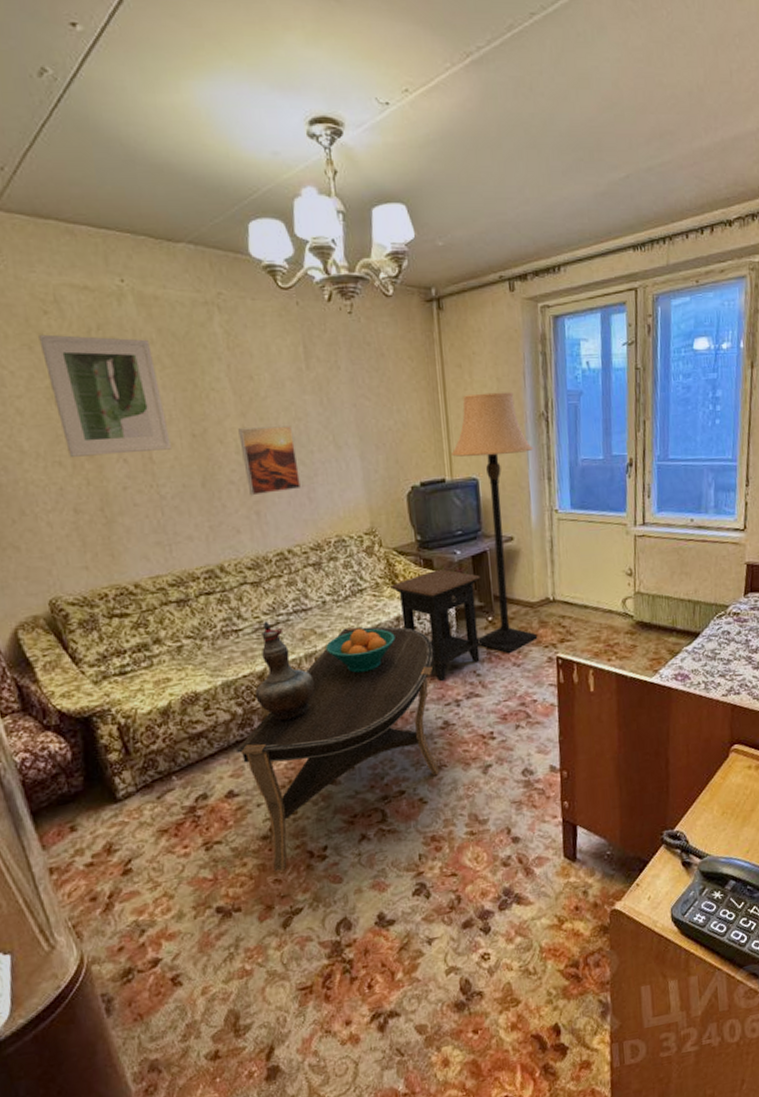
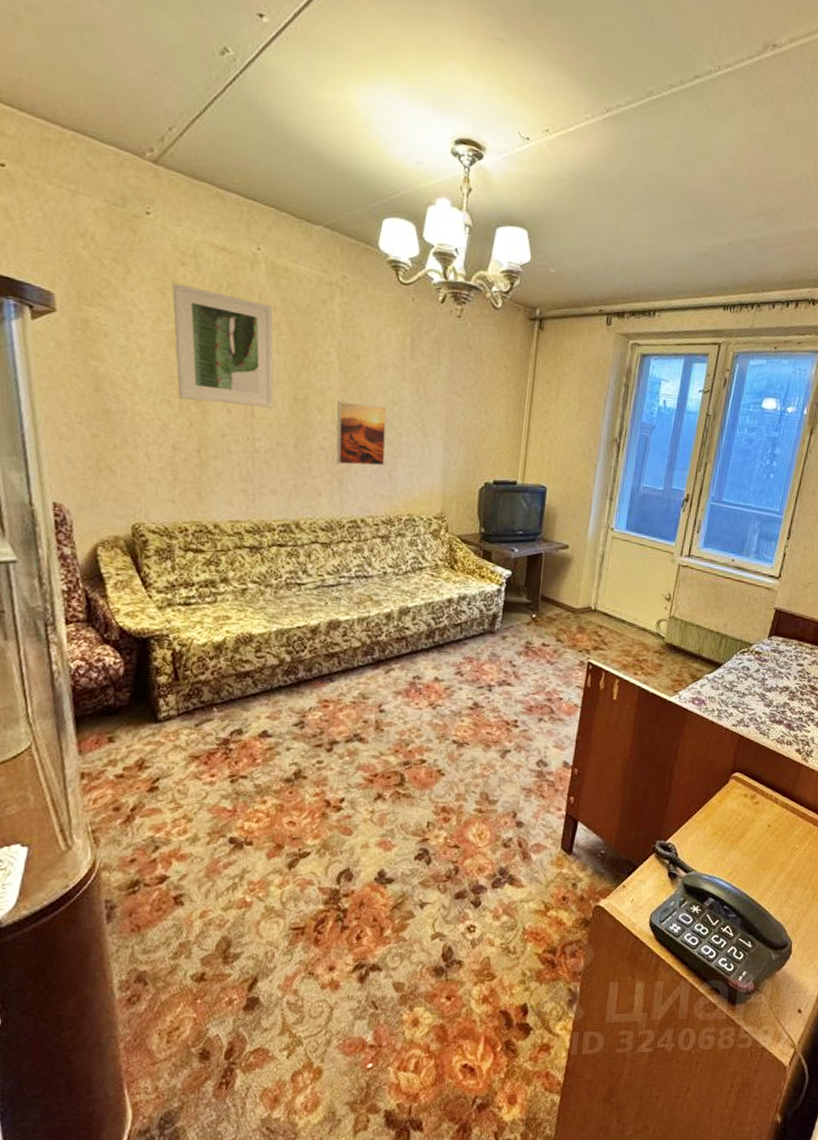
coffee table: present [235,626,440,872] -> none [277,600,477,815]
decorative vase: present [255,620,315,722] -> none [305,580,362,676]
fruit bowl: present [326,628,396,673] -> none [378,603,444,644]
side table: present [390,568,482,682] -> none [448,562,533,666]
lamp: present [452,391,538,654] -> none [518,410,602,652]

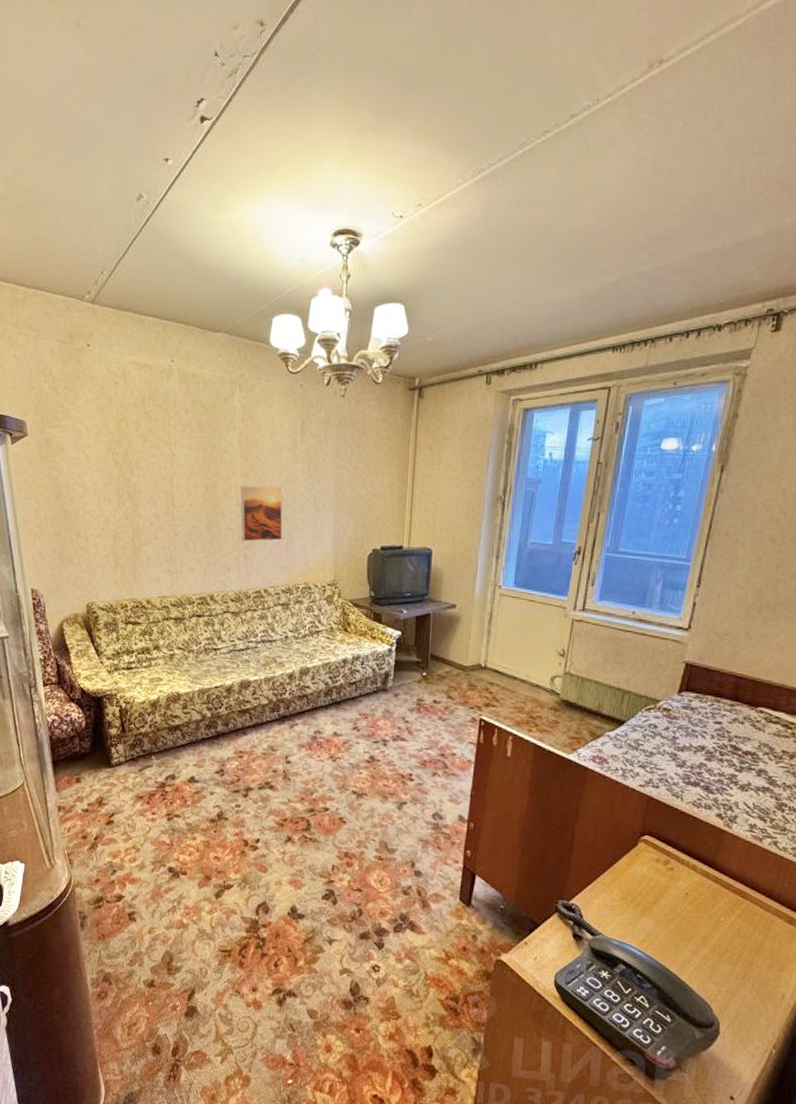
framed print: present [172,282,274,408] -> none [108,400,190,498]

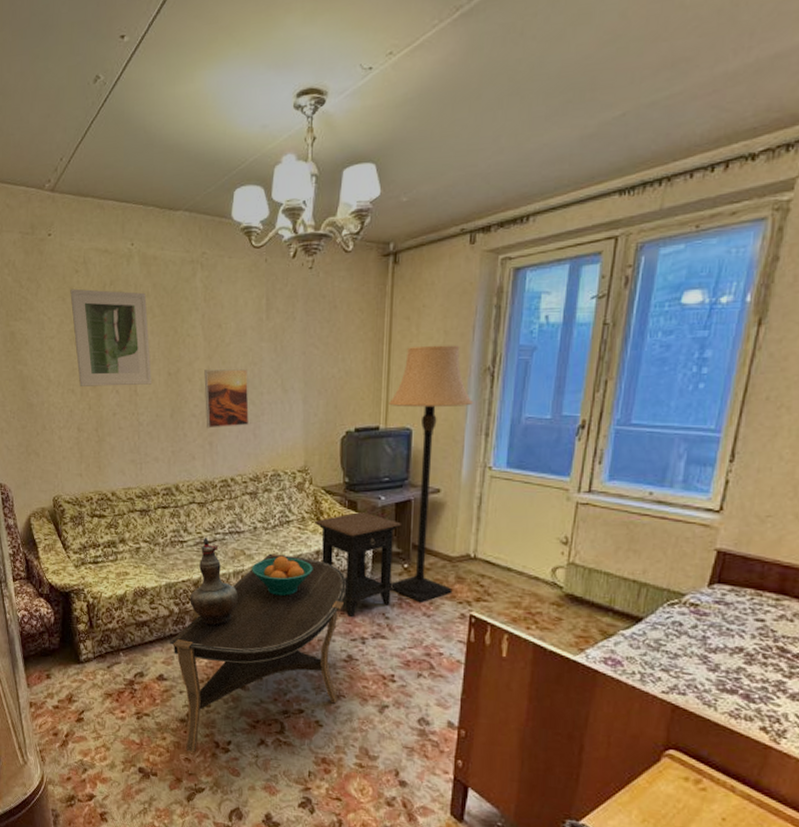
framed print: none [108,400,190,498] -> present [70,288,152,386]
coffee table: none [201,661,371,852] -> present [169,553,347,753]
decorative vase: none [222,645,269,730] -> present [190,537,238,626]
fruit bowl: none [282,664,340,701] -> present [252,556,313,596]
side table: none [342,623,422,722] -> present [315,511,402,618]
lamp: none [409,473,487,709] -> present [389,345,474,604]

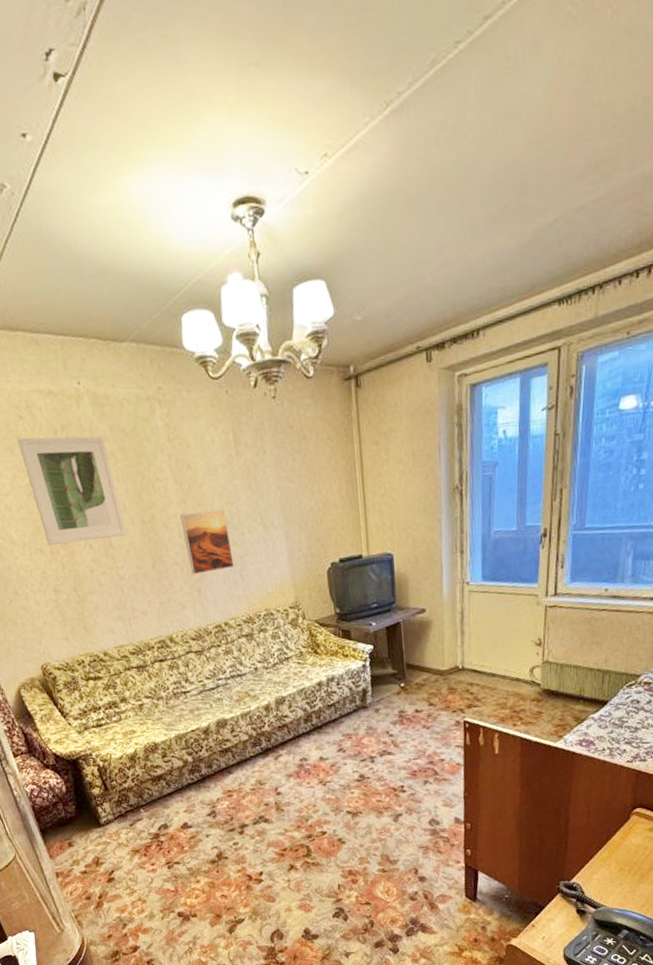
coffee table: present [169,553,347,753] -> none [188,690,356,890]
decorative vase: present [190,537,238,626] -> none [201,684,250,769]
fruit bowl: present [252,556,313,596] -> none [258,692,318,730]
side table: present [315,511,402,618] -> none [313,639,395,740]
lamp: present [389,345,474,604] -> none [368,466,447,718]

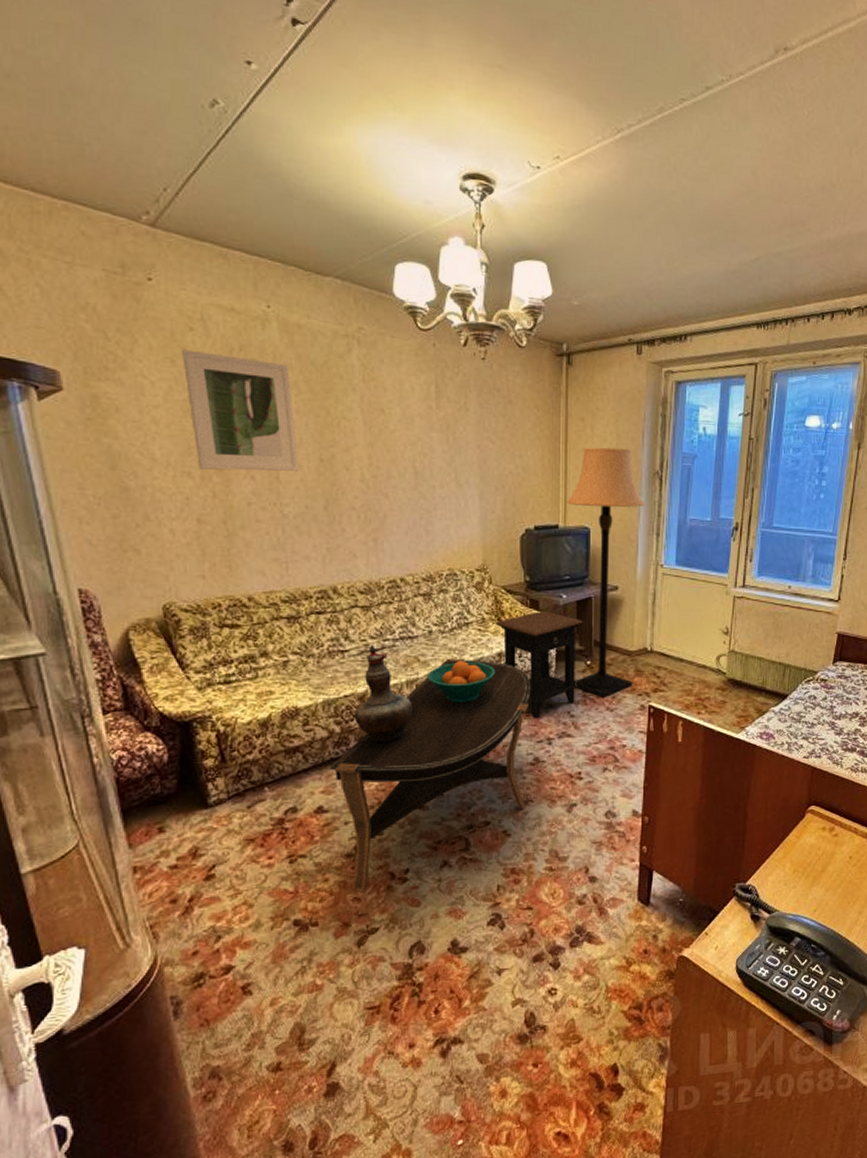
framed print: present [180,510,235,575] -> none [365,458,420,524]
coffee table: none [188,690,356,890] -> present [329,658,531,891]
decorative vase: none [201,684,250,769] -> present [354,644,412,743]
fruit bowl: none [258,692,318,730] -> present [428,661,496,703]
side table: none [313,639,395,740] -> present [496,610,584,719]
lamp: none [368,466,447,718] -> present [567,447,646,699]

